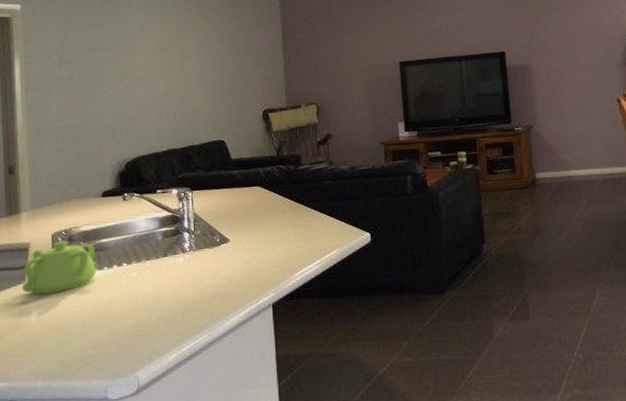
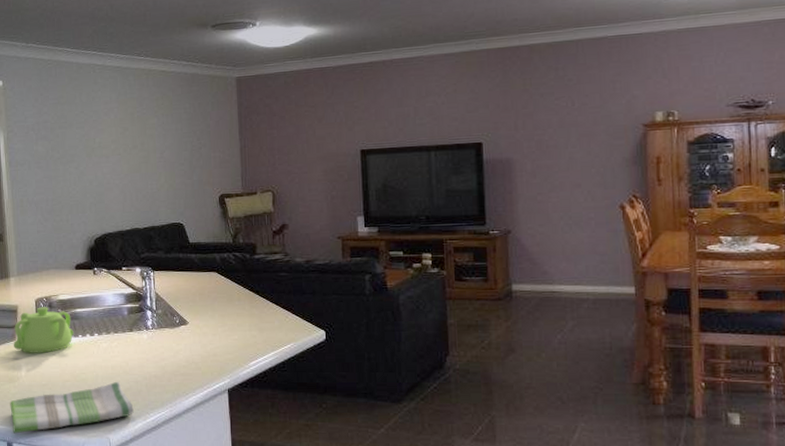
dish towel: none [14,311,167,390] -> present [10,381,134,434]

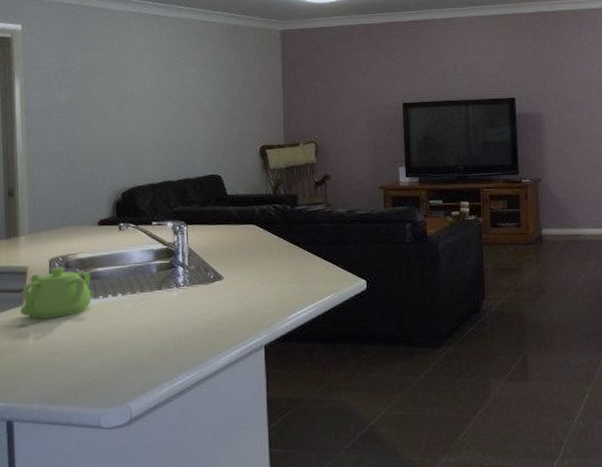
dish towel: present [10,381,134,434] -> none [12,344,160,411]

